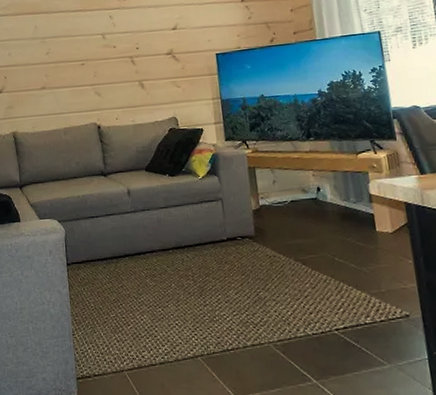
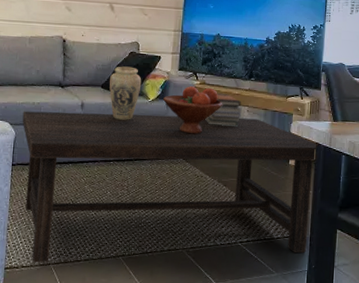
coffee table: none [69,183,421,370] -> present [22,111,318,263]
vase: none [152,144,188,204] -> present [109,66,142,121]
fruit bowl: none [214,155,283,210] -> present [163,86,223,135]
book stack: none [266,159,307,197] -> present [205,93,242,127]

